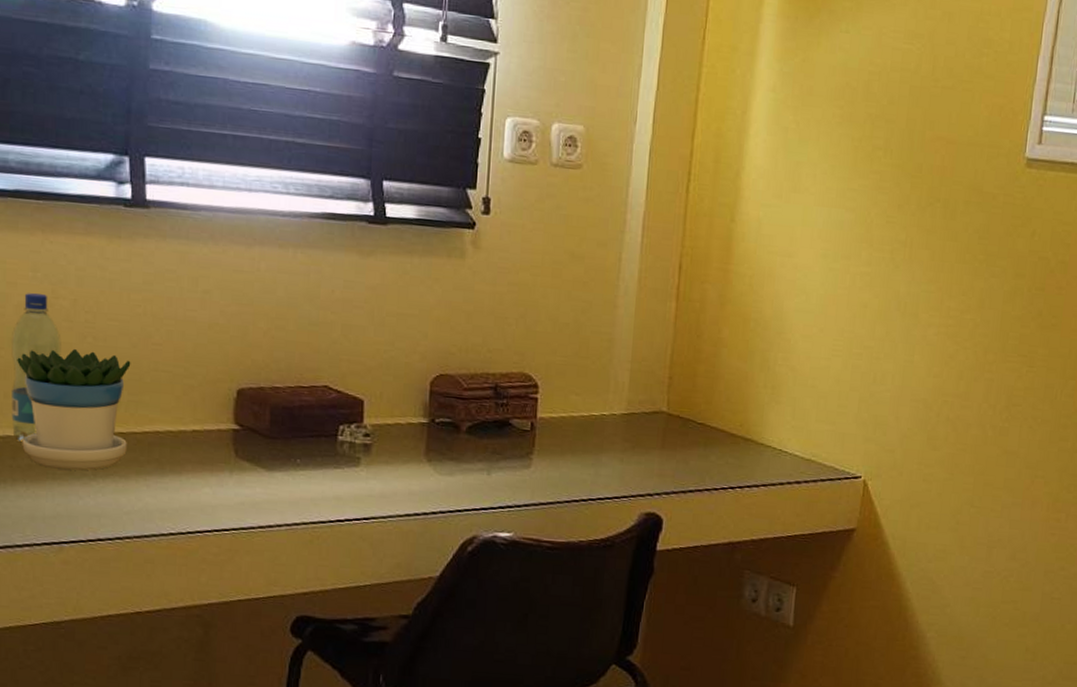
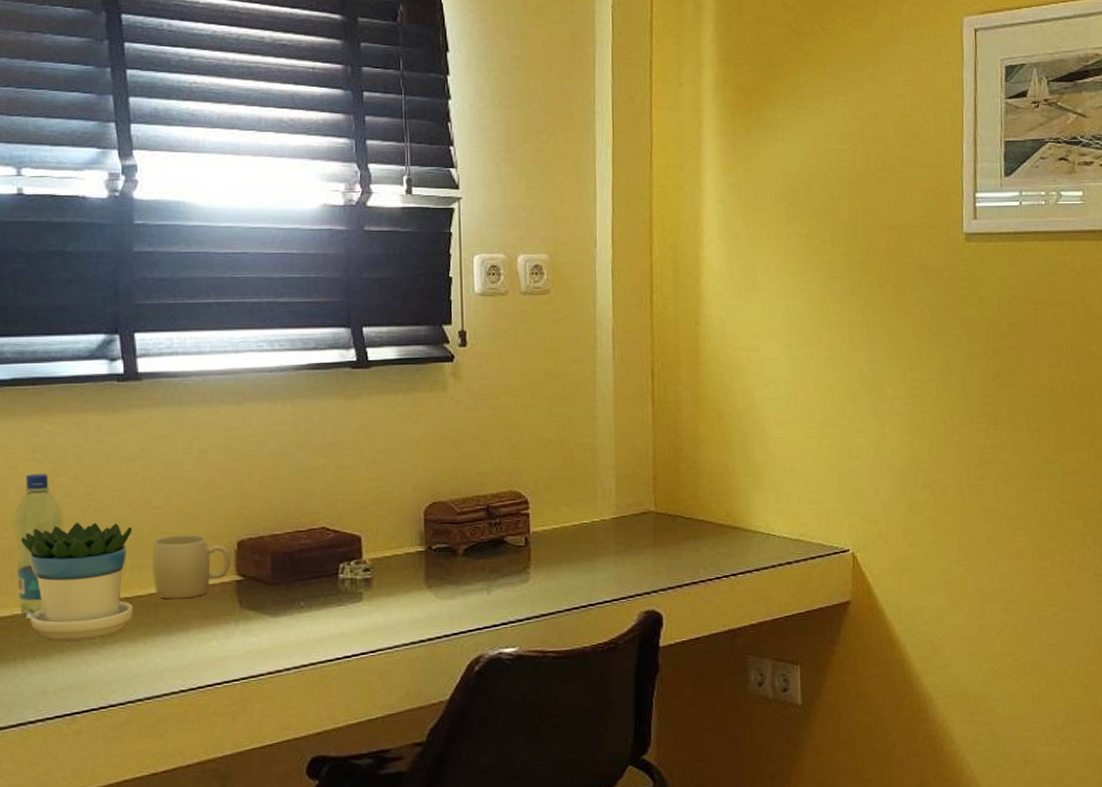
mug: none [148,374,230,441] -> present [151,534,231,600]

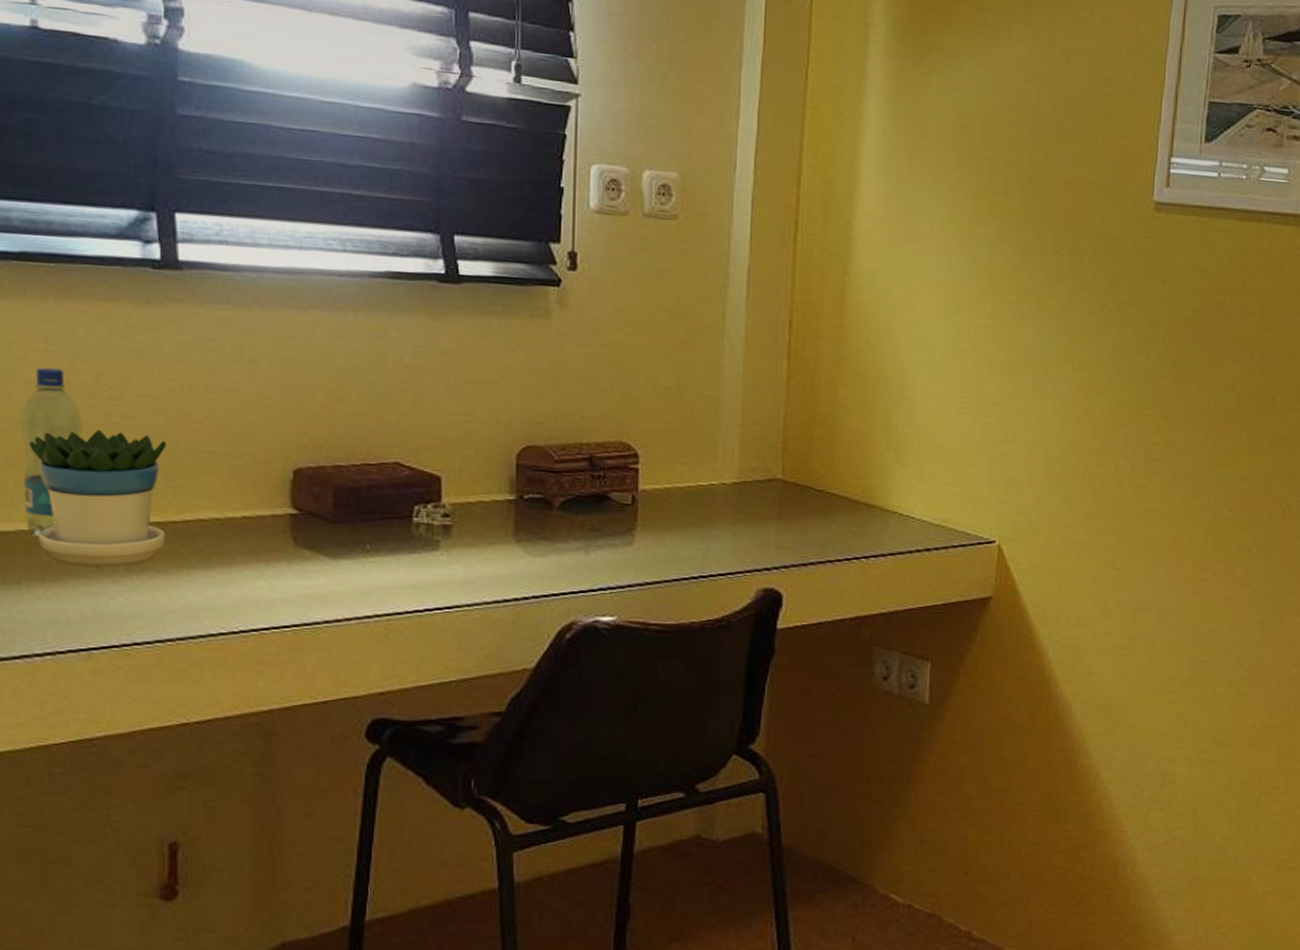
mug: present [151,534,231,600] -> none [188,455,285,530]

